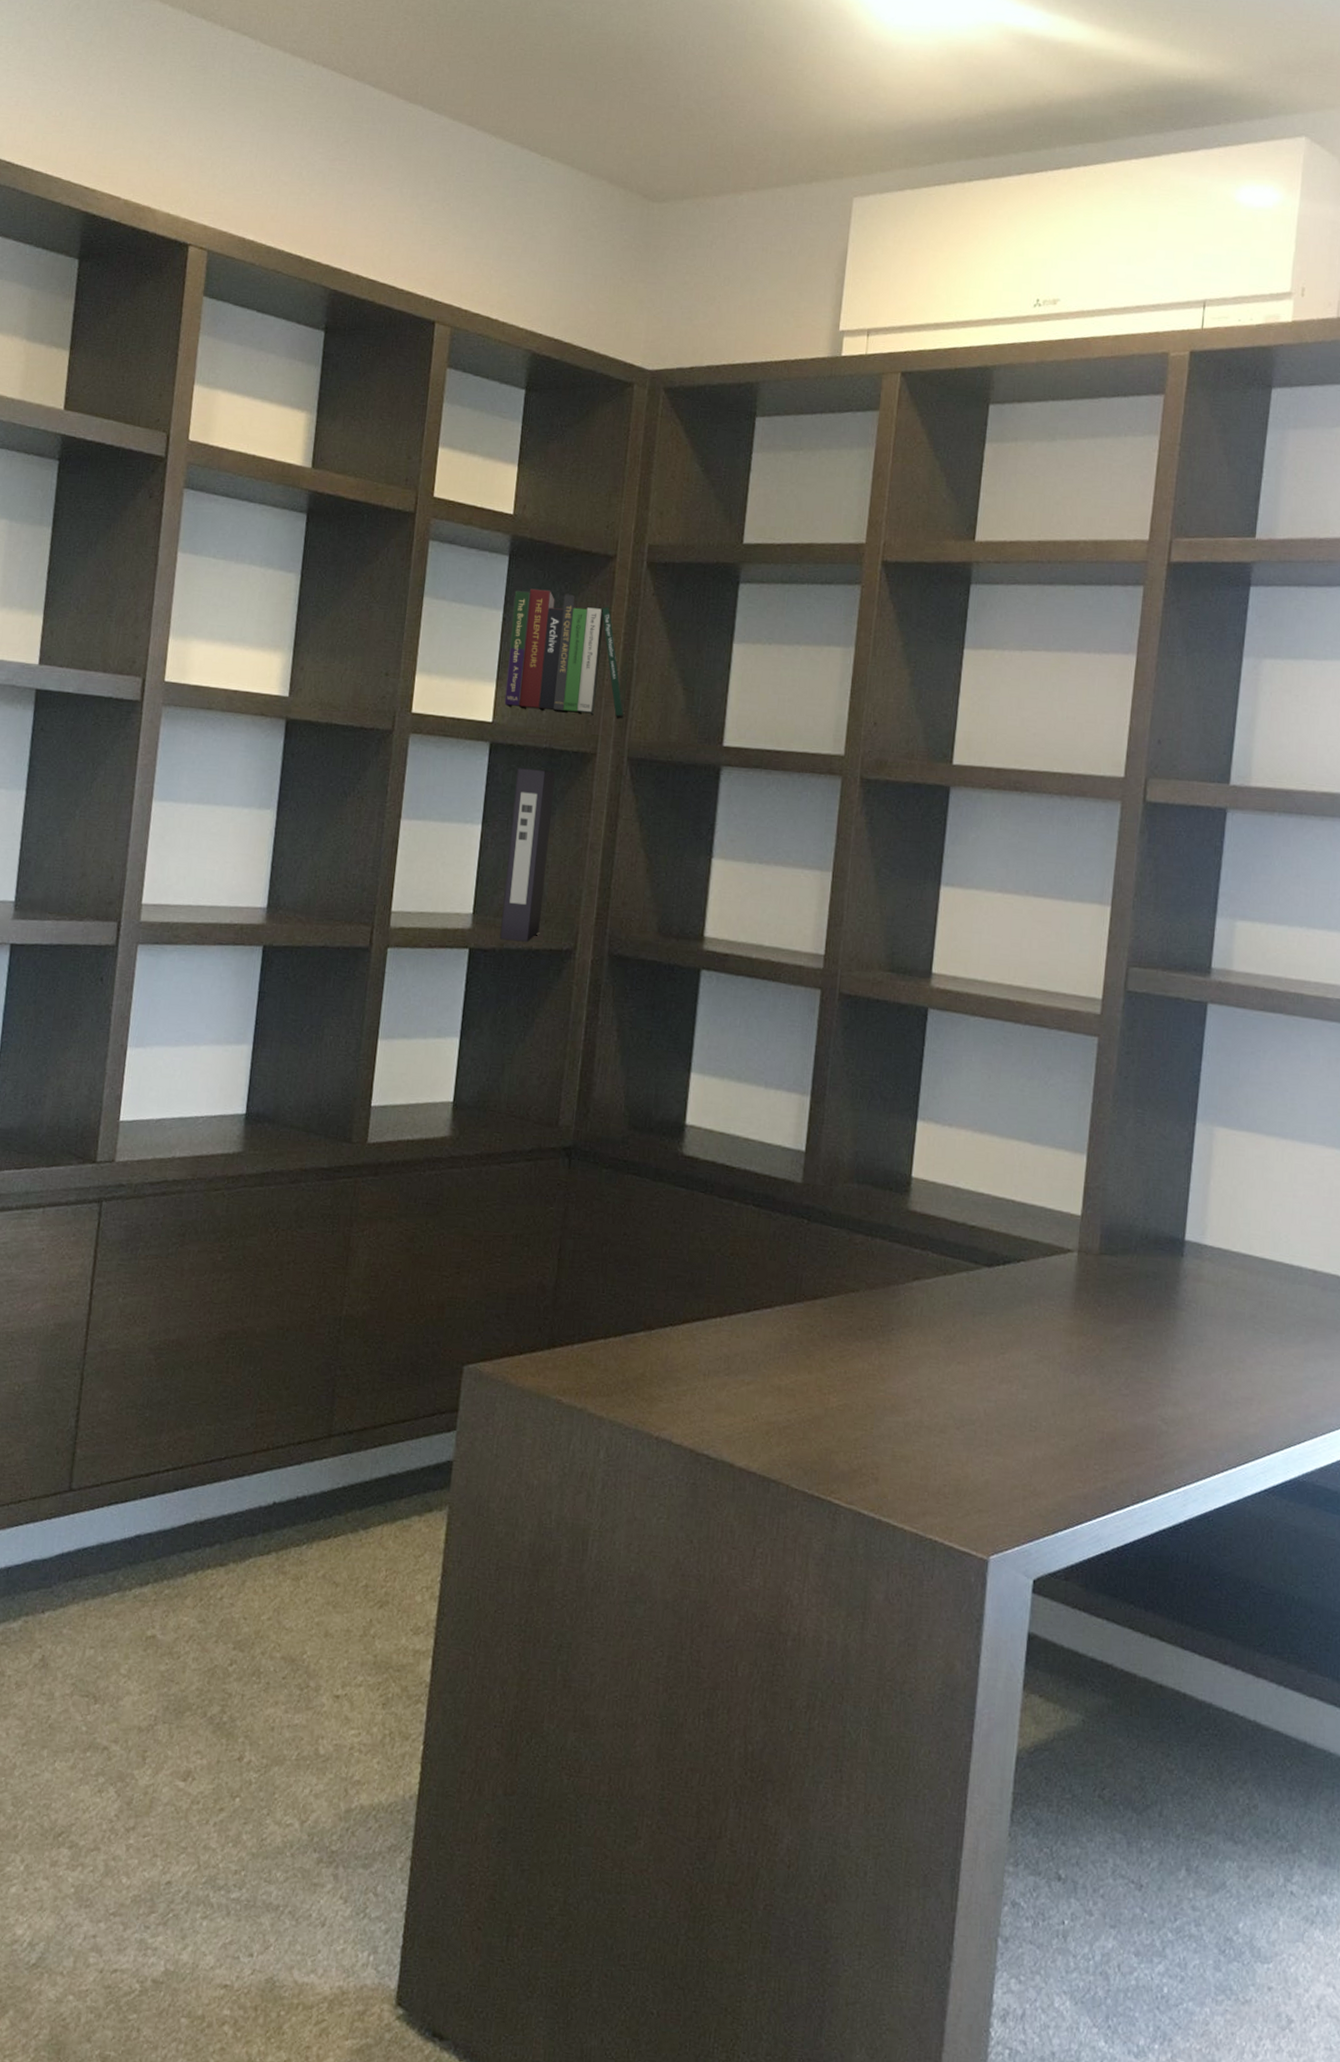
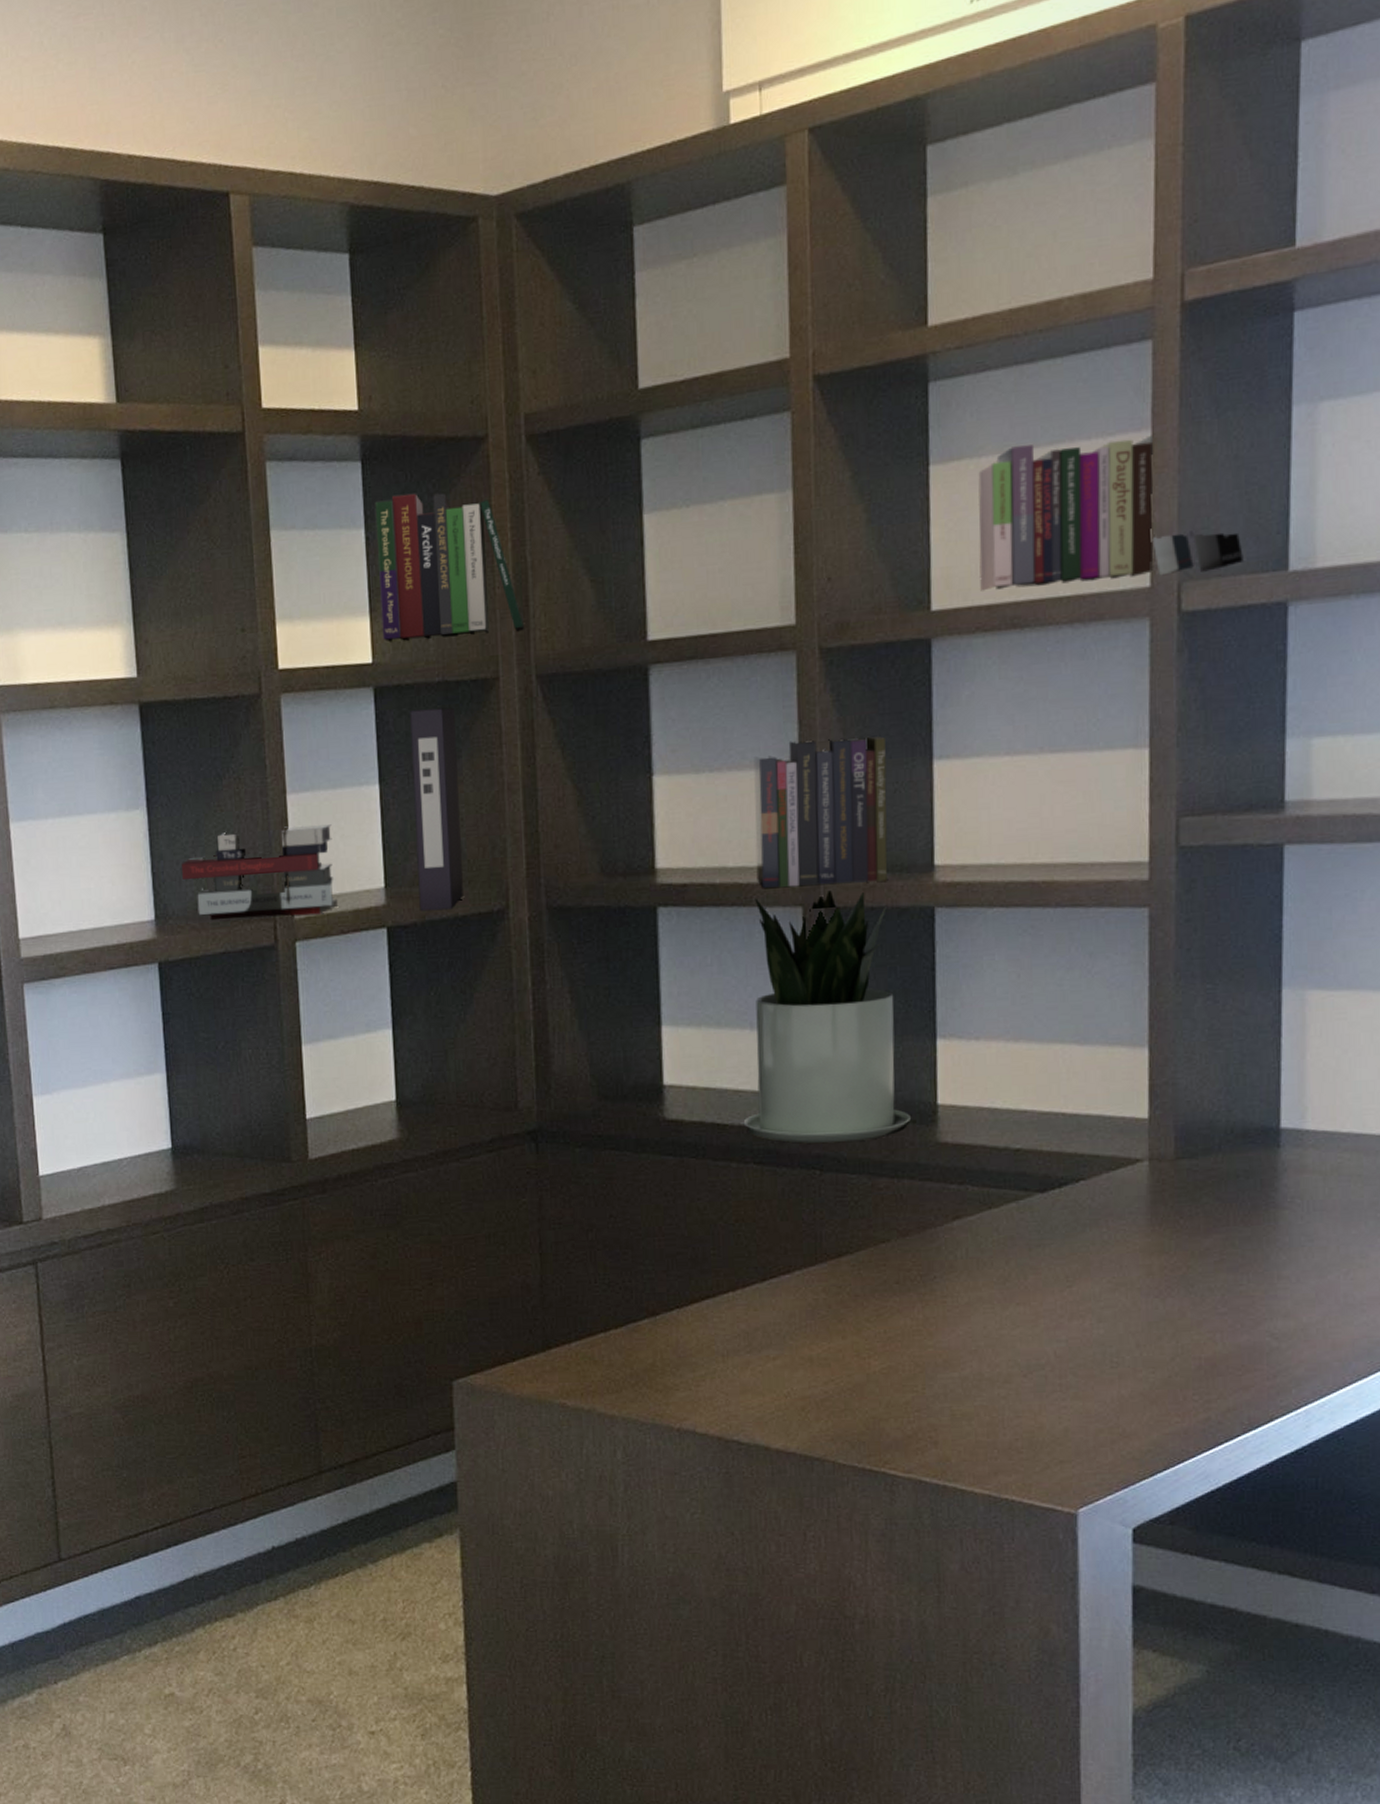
books: none [298,842,436,928] -> present [182,824,339,920]
planter: none [748,976,890,1200] -> present [743,890,912,1144]
books: none [786,849,904,979] -> present [753,735,888,888]
books: none [993,647,1197,774] -> present [978,435,1243,591]

